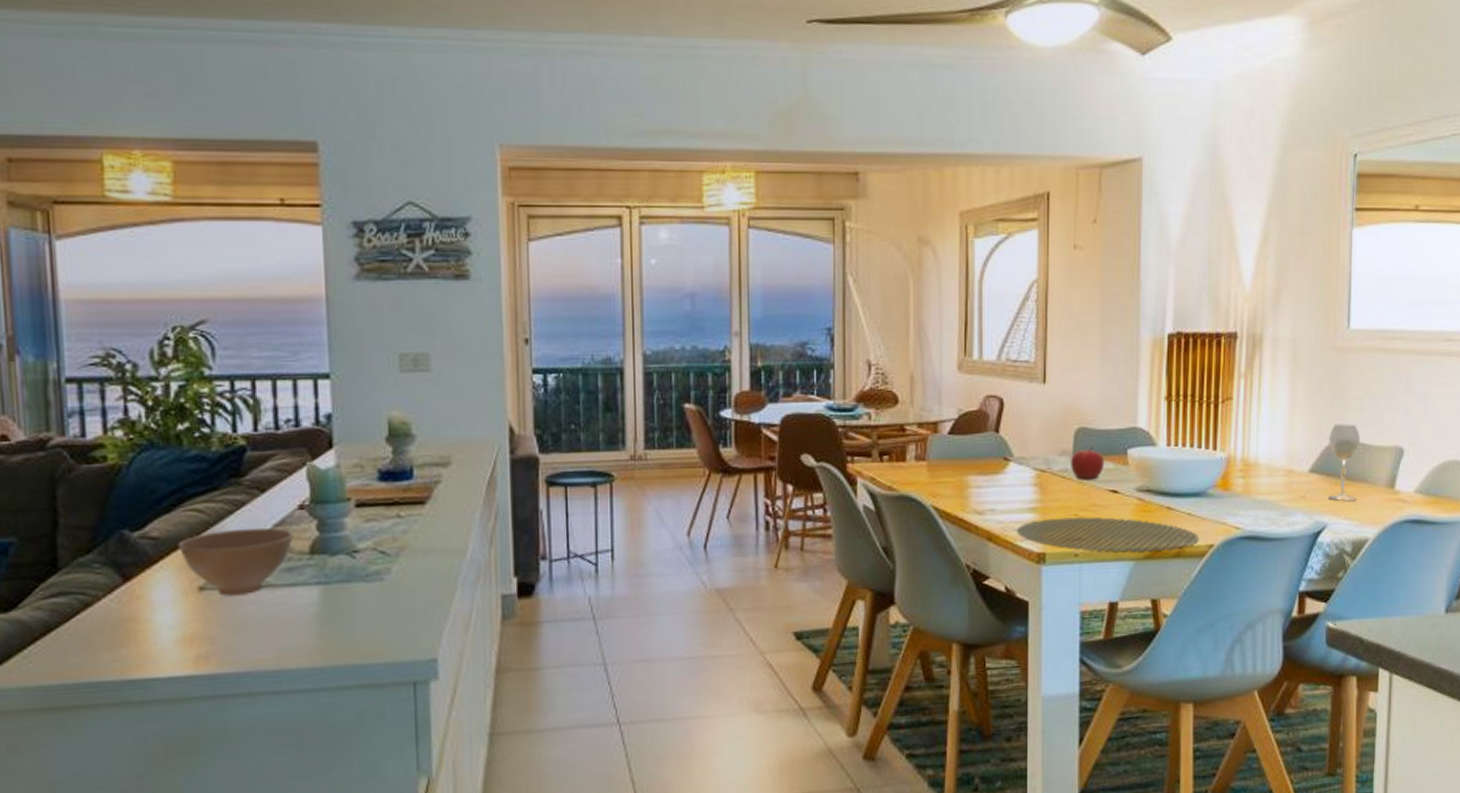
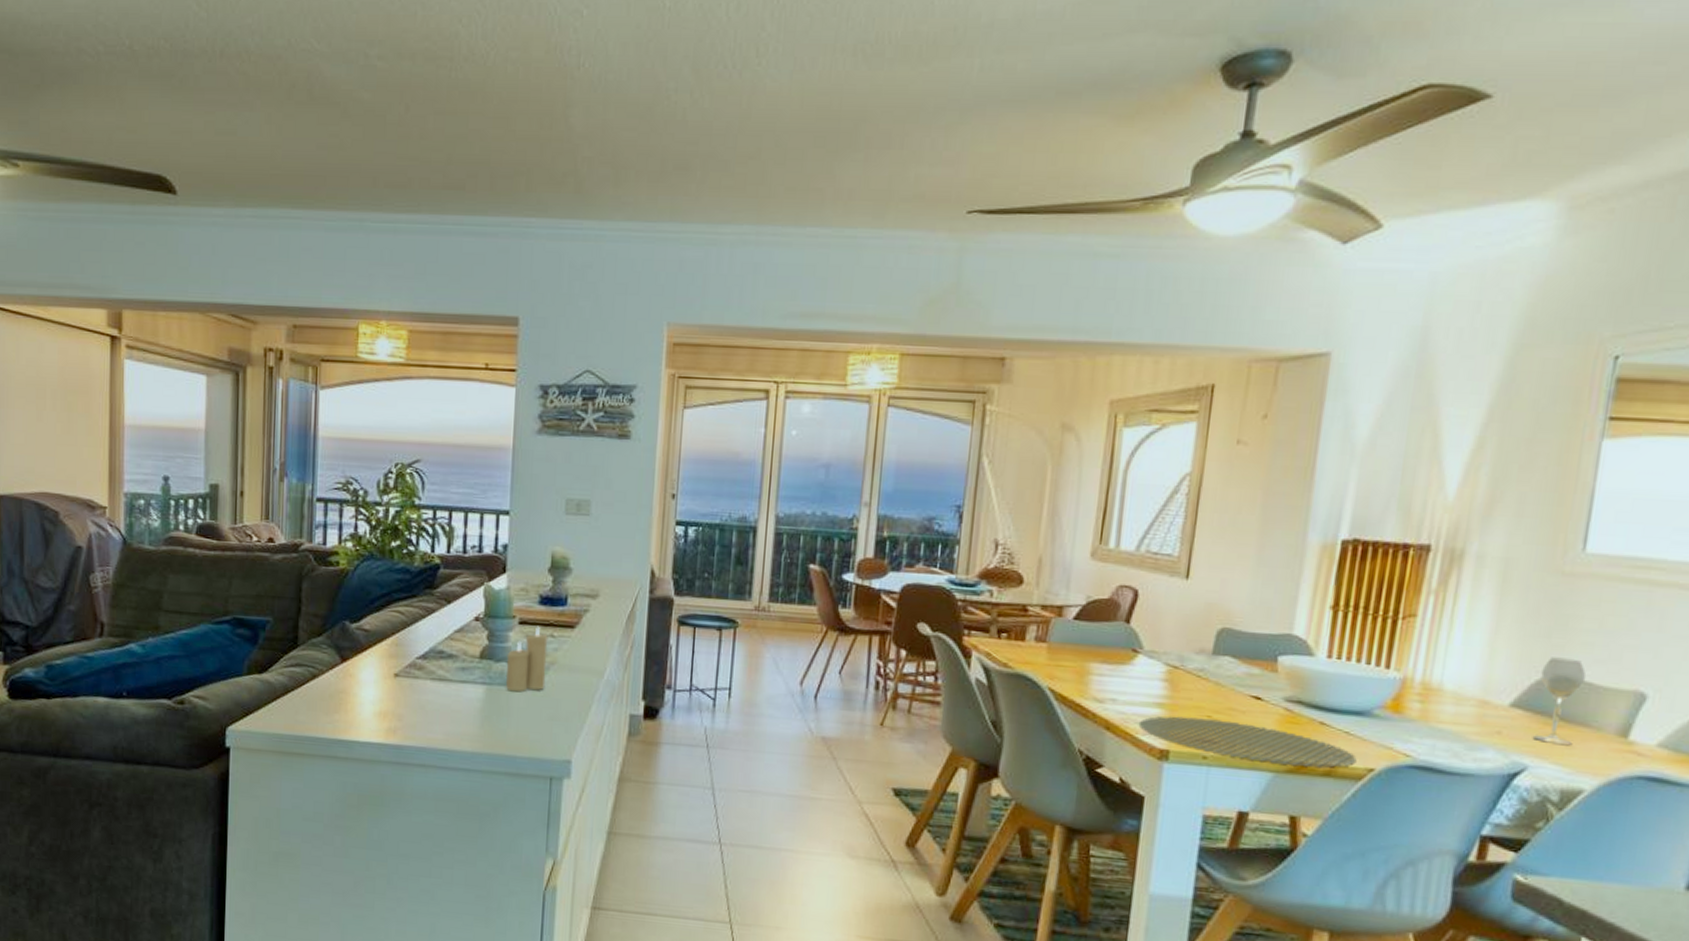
bowl: present [177,527,293,596] -> none [382,630,469,685]
candle: none [344,506,396,589] -> present [505,626,548,692]
fruit: present [1071,446,1105,480] -> none [1208,649,1250,683]

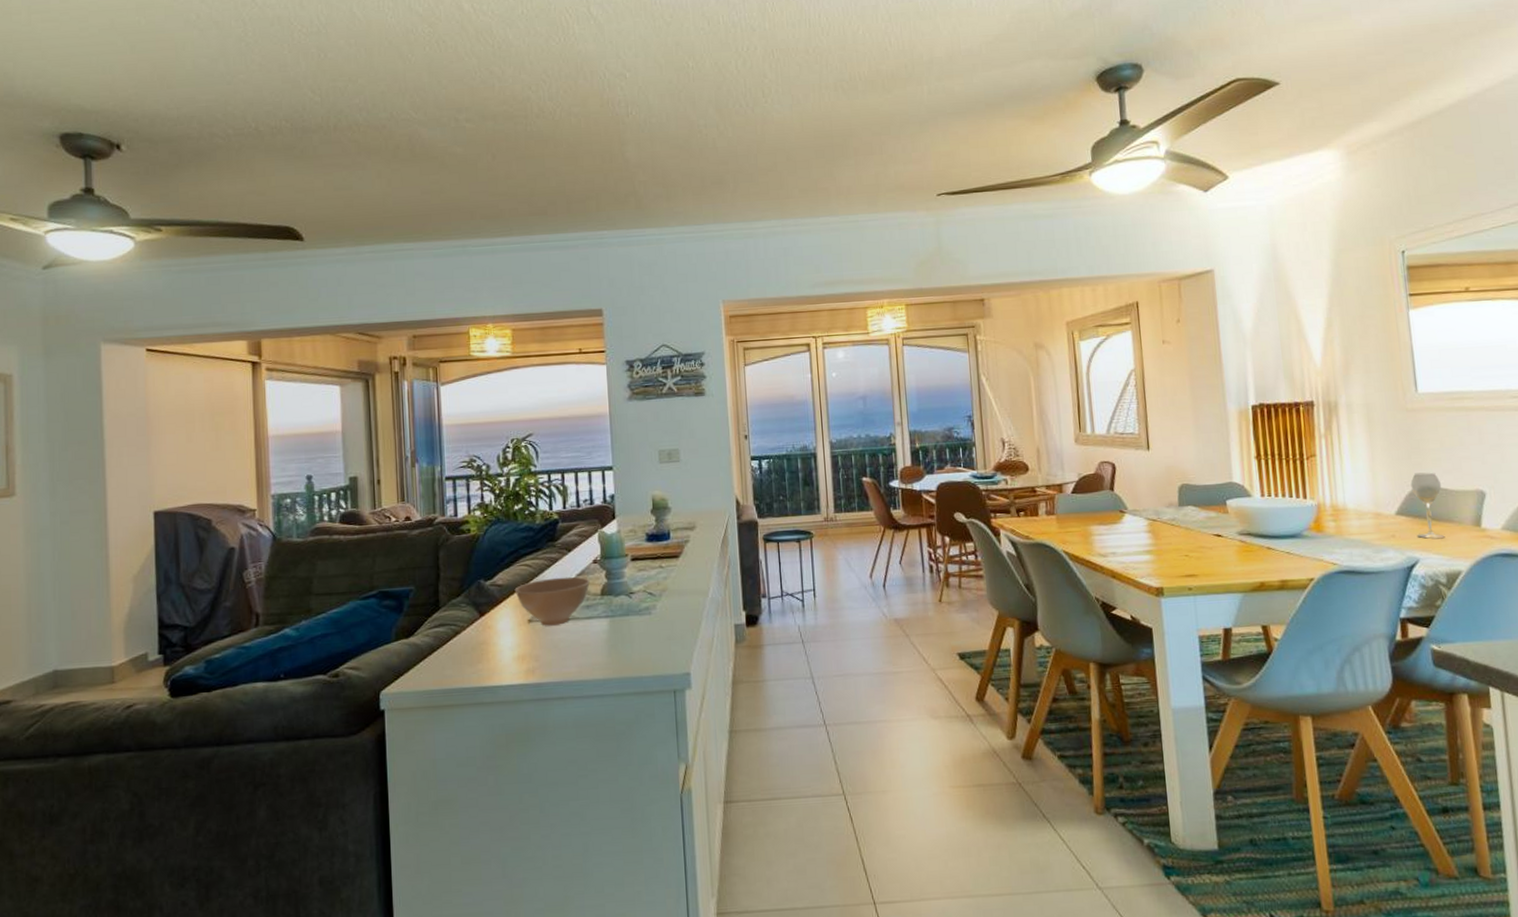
bowl: none [382,630,469,685] -> present [514,576,590,626]
candle: present [505,626,548,692] -> none [624,560,660,620]
place mat: present [1138,716,1357,768] -> none [1136,557,1300,586]

